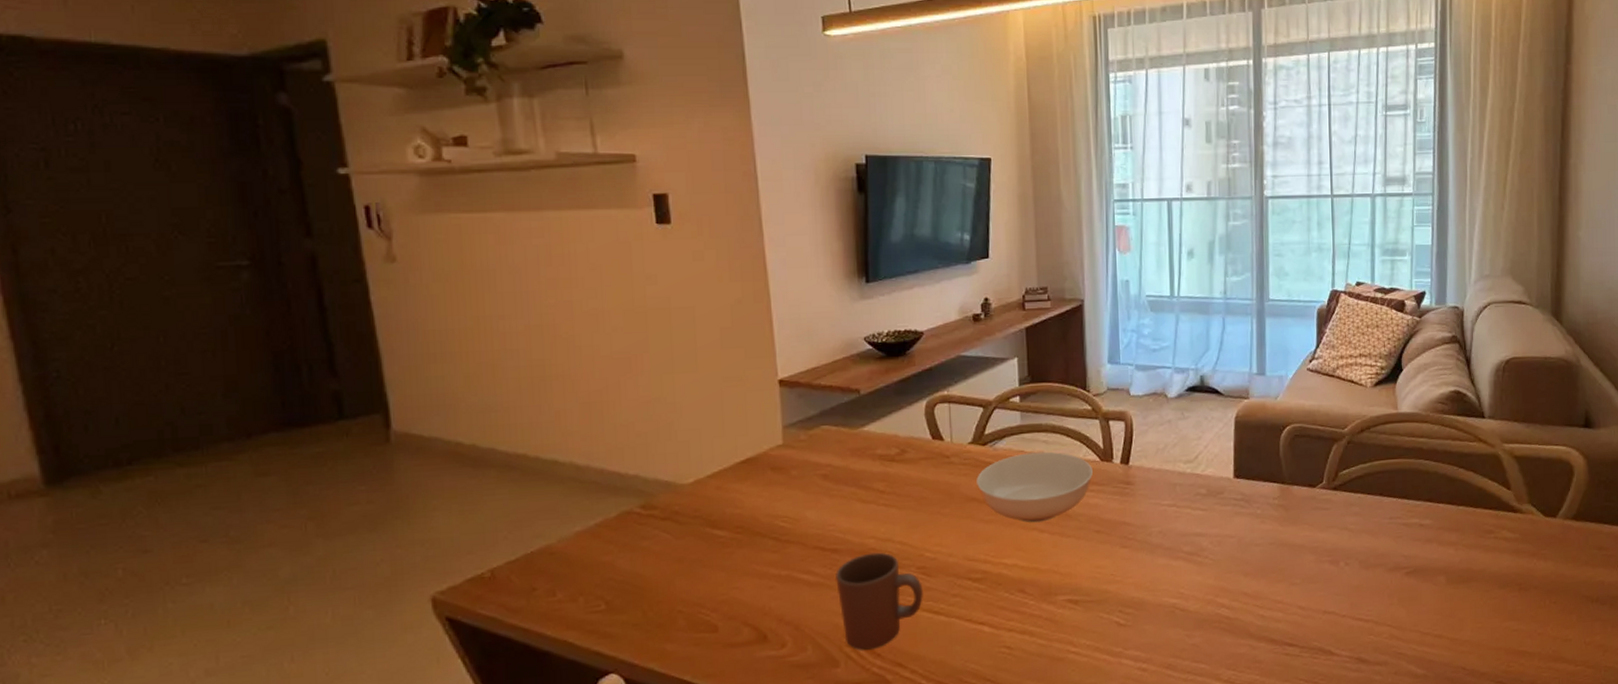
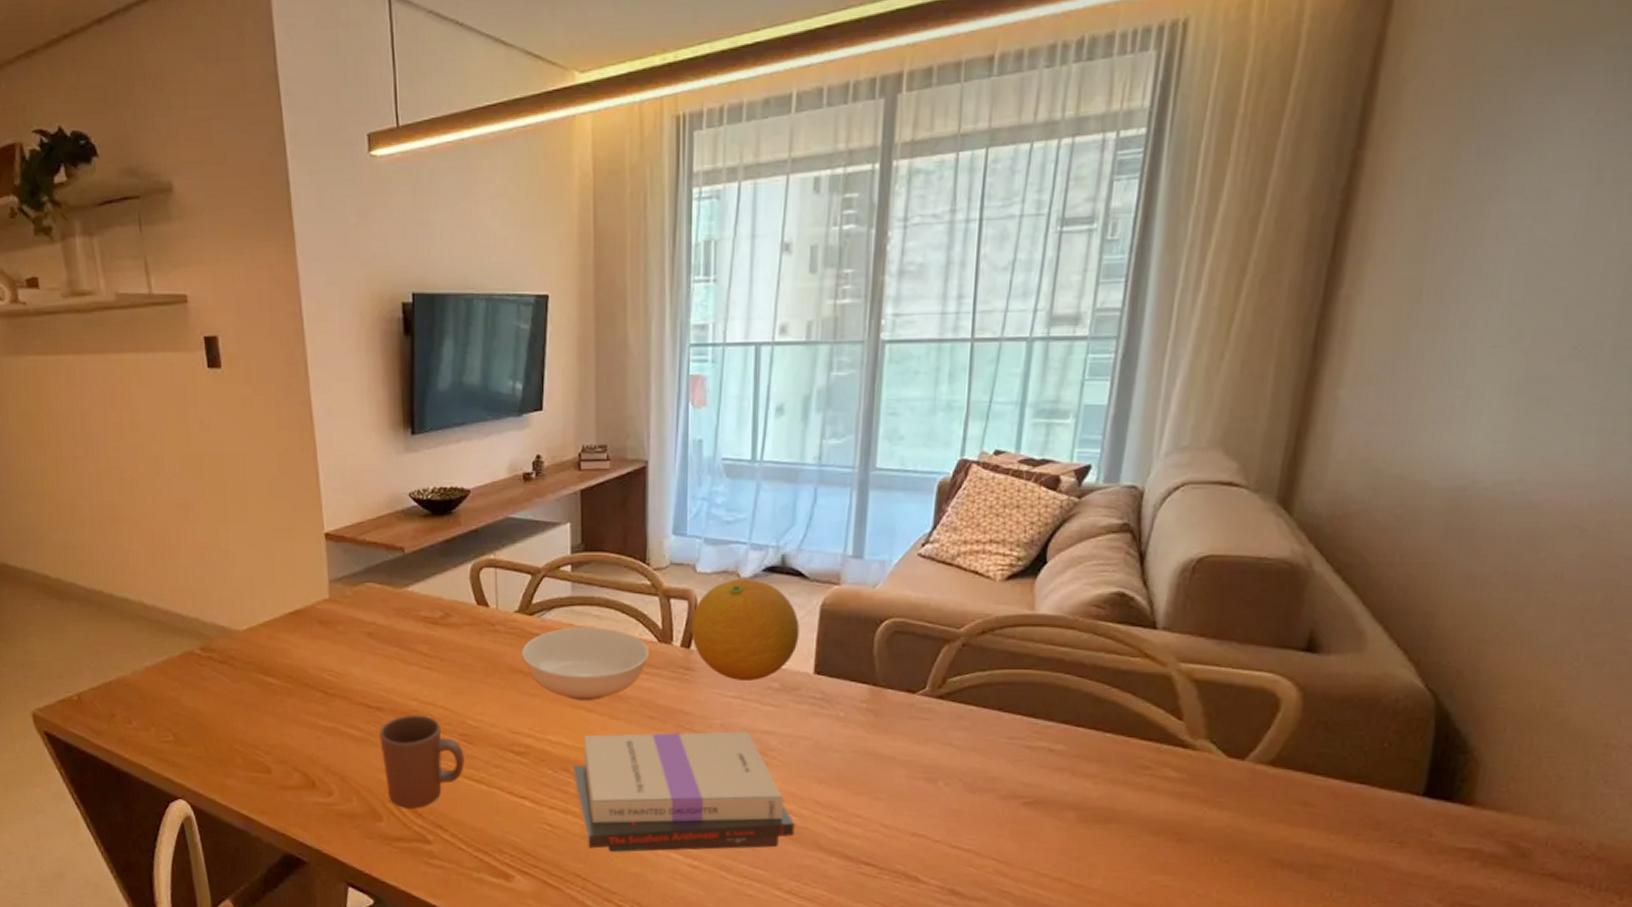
books: none [1028,536,1228,666] -> present [572,731,795,852]
fruit: none [1128,398,1220,490] -> present [691,578,800,680]

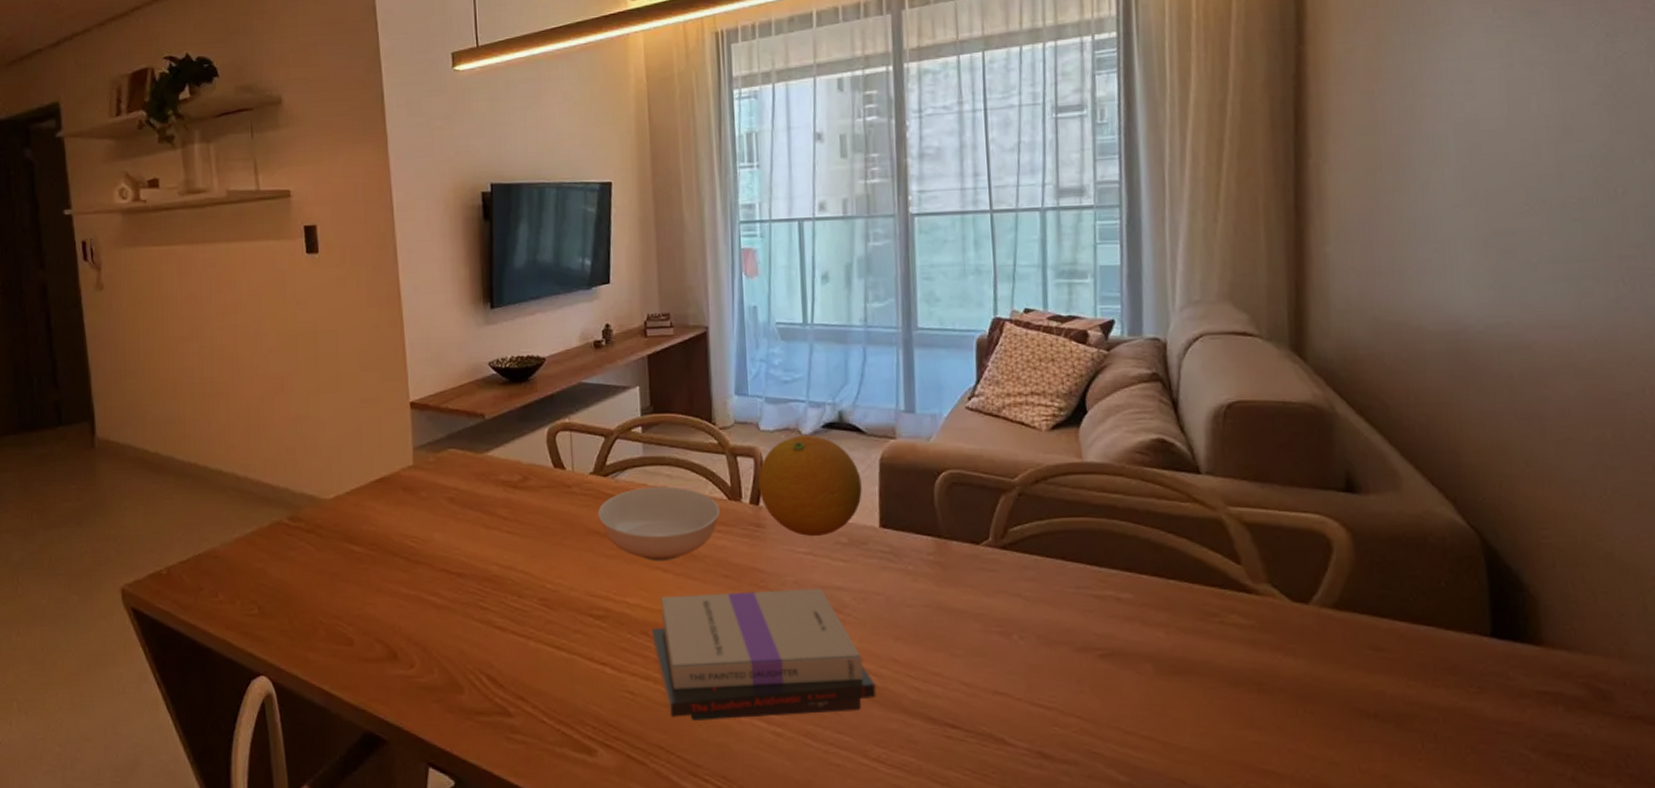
mug: present [379,714,465,808] -> none [461,580,545,679]

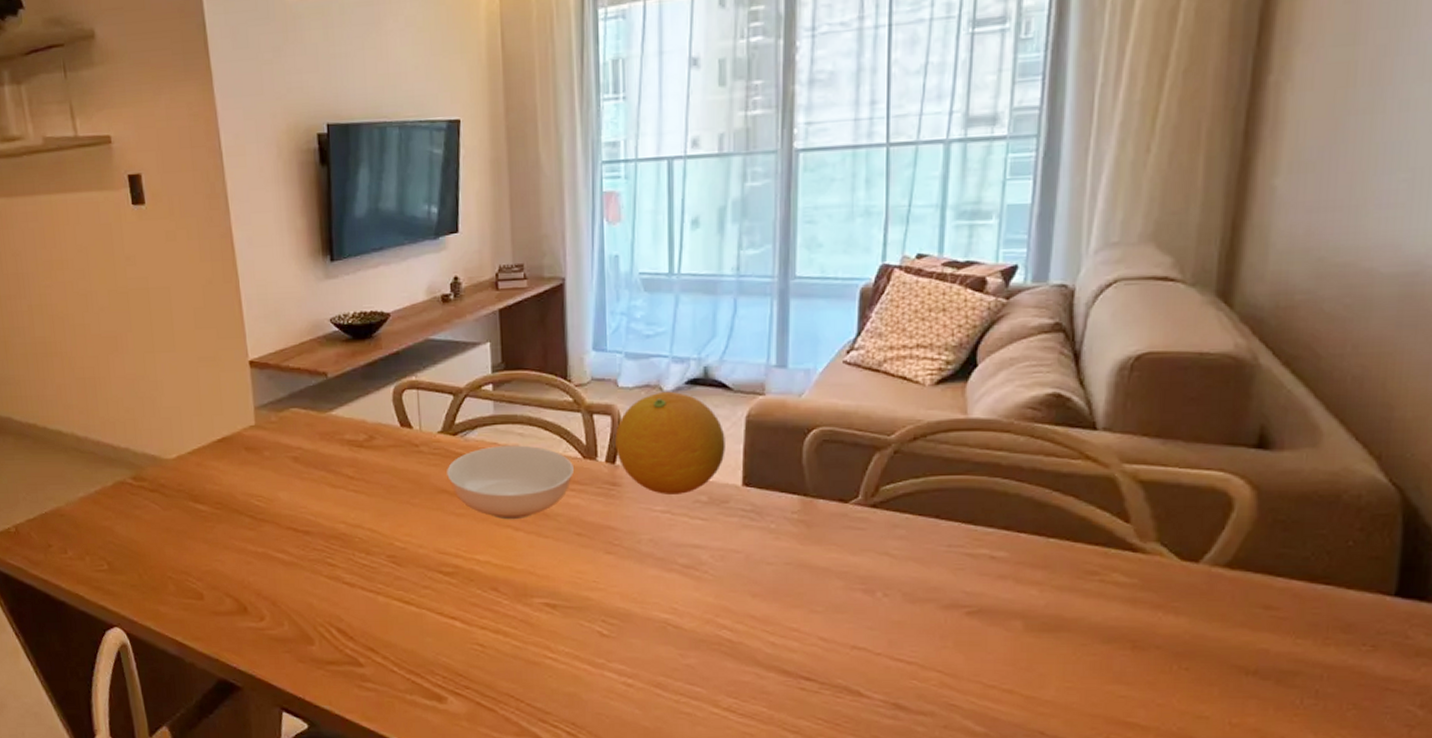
books: present [651,588,876,720] -> none [502,546,730,671]

